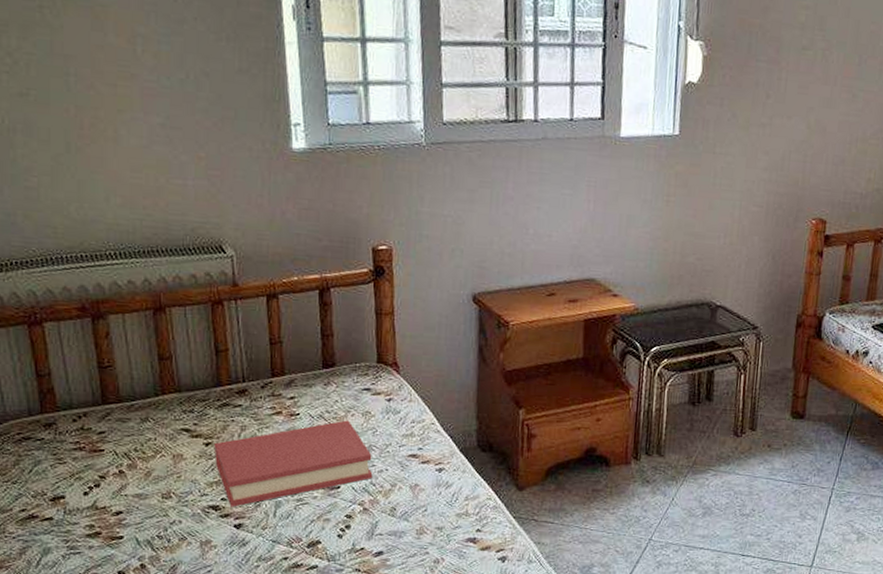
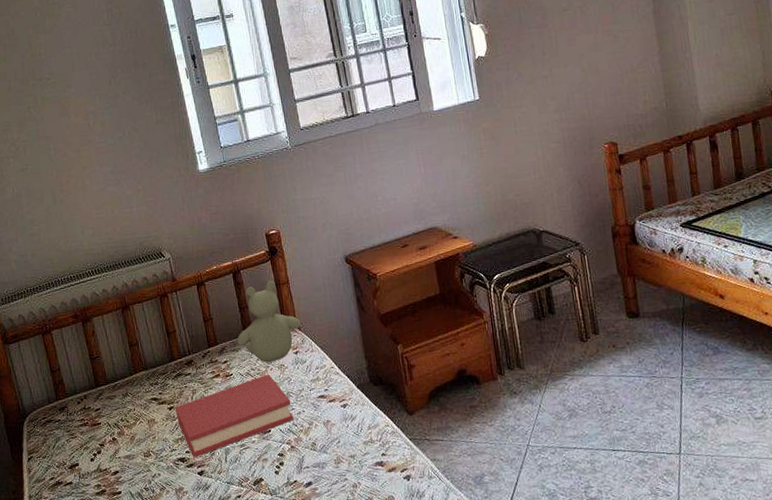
stuffed bear: none [313,307,401,407] -> present [237,280,301,363]

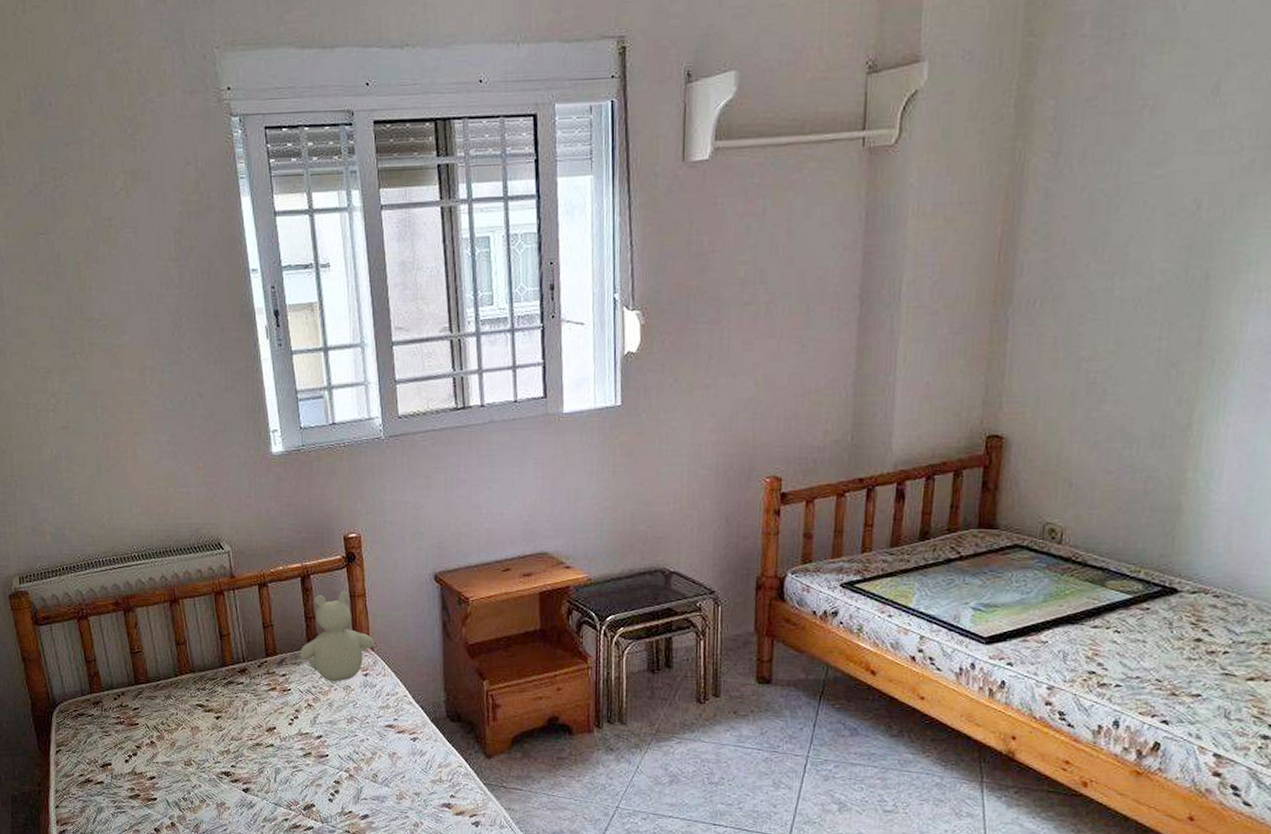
hardback book: present [175,374,294,458] -> none [223,694,356,773]

